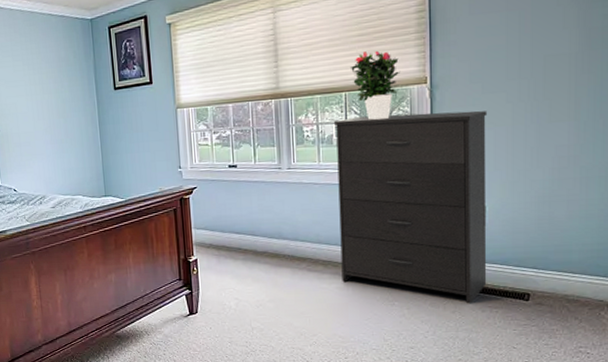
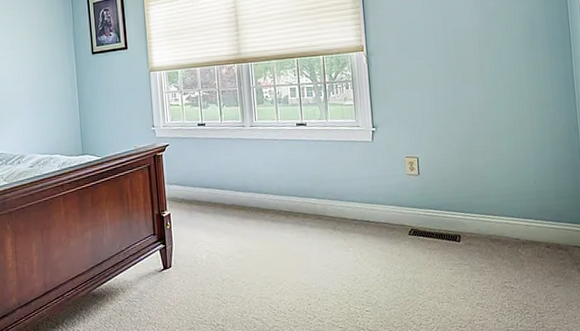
dresser: present [334,110,488,304] -> none [289,74,425,247]
potted flower: present [350,50,401,120] -> none [299,22,342,82]

